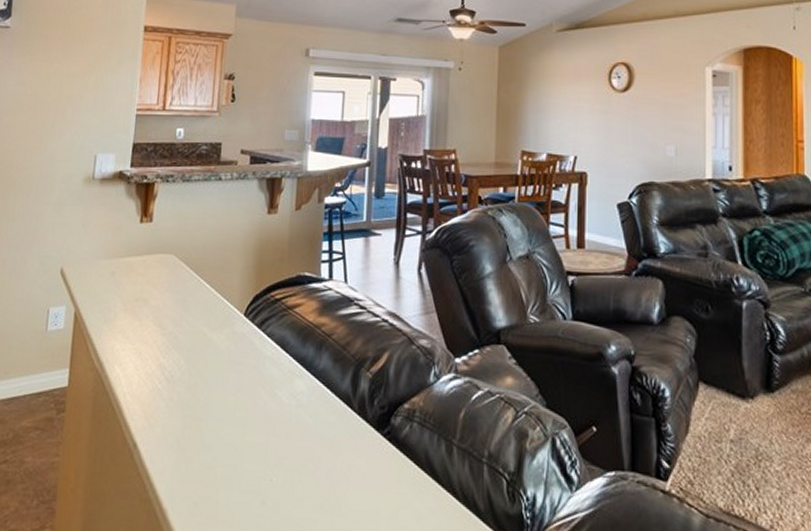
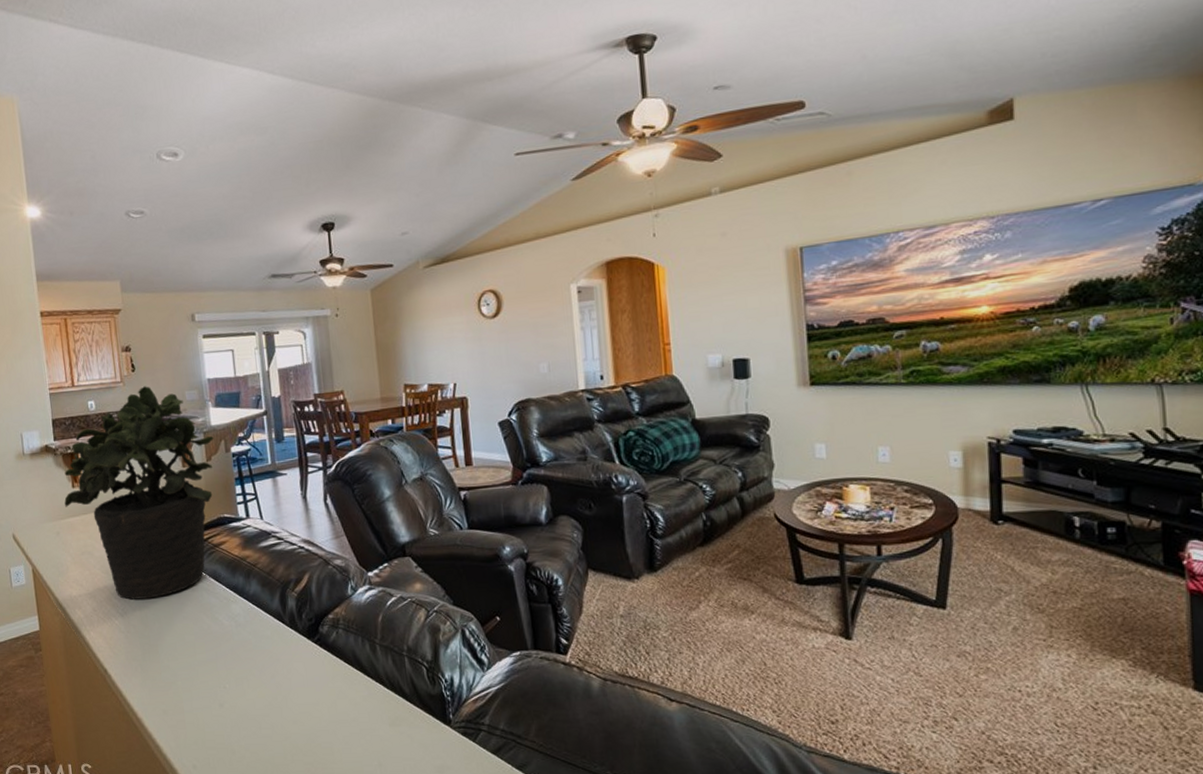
potted plant: none [128,119,308,362] -> present [64,386,214,600]

